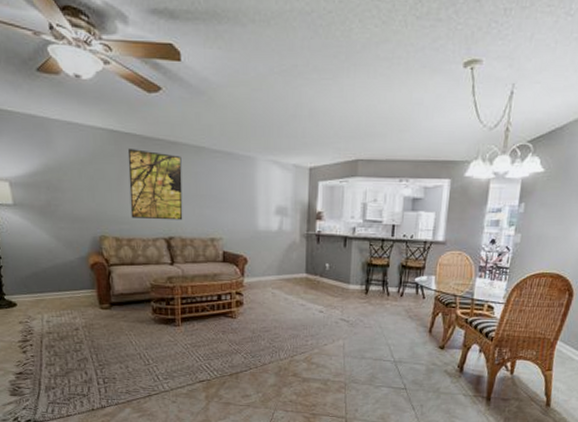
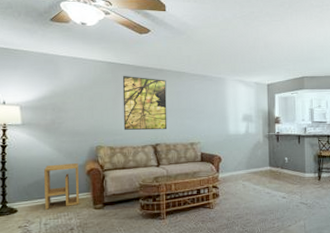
side table: none [42,254,83,306] -> present [44,163,79,210]

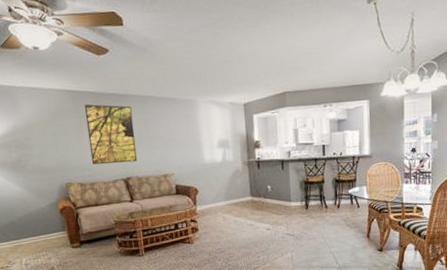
side table: present [44,163,79,210] -> none [17,202,56,250]

